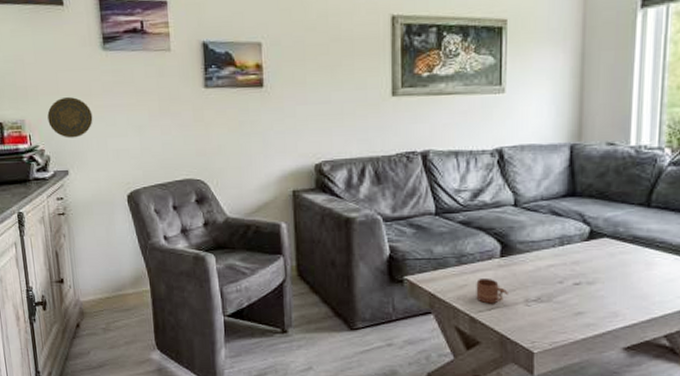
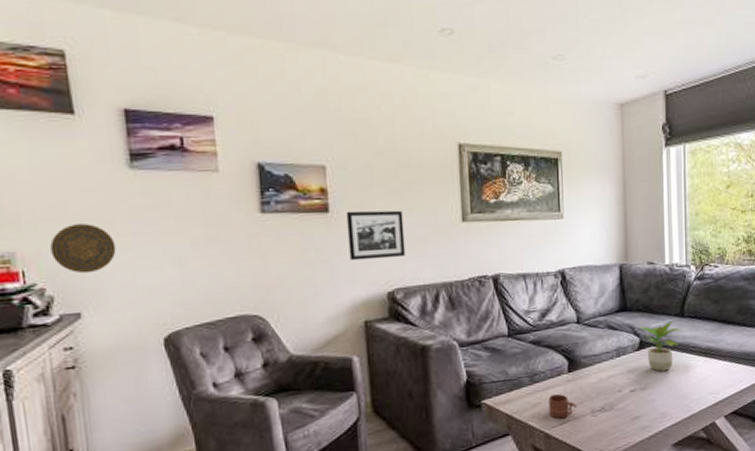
picture frame: none [279,84,334,133] -> present [346,210,406,261]
potted plant: none [589,211,645,266] -> present [638,321,681,372]

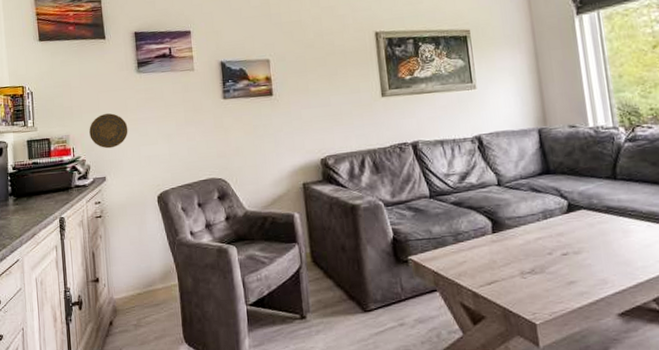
picture frame: present [346,210,406,261] -> none [286,90,335,134]
mug: present [548,394,577,419] -> none [474,254,504,279]
potted plant: present [638,321,681,372] -> none [565,183,615,236]

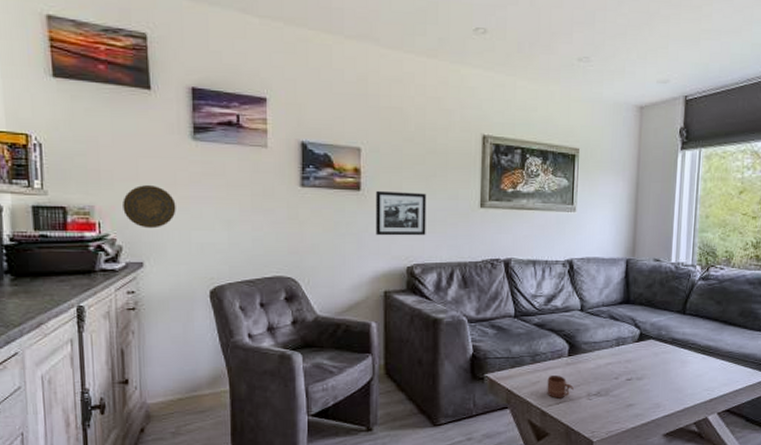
picture frame: none [286,90,335,134] -> present [375,190,427,236]
mug: none [474,254,504,279] -> present [547,376,574,399]

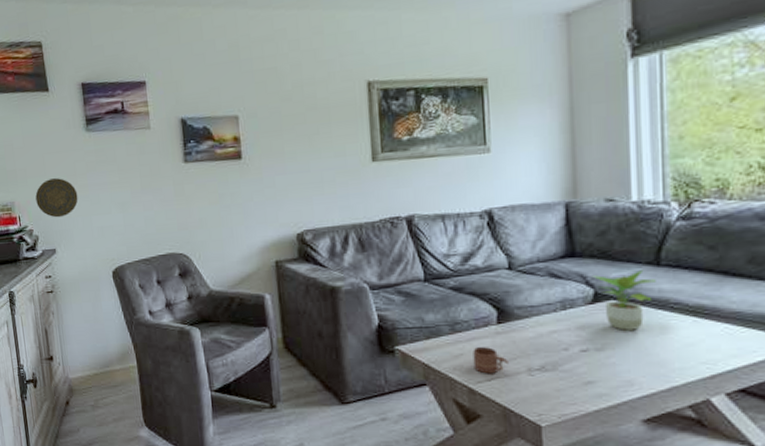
picture frame: present [375,190,427,236] -> none [257,153,314,204]
potted plant: none [640,317,682,364] -> present [592,270,656,331]

